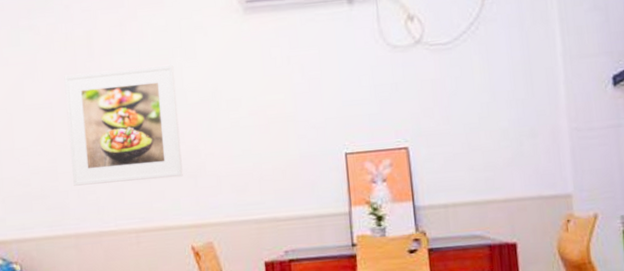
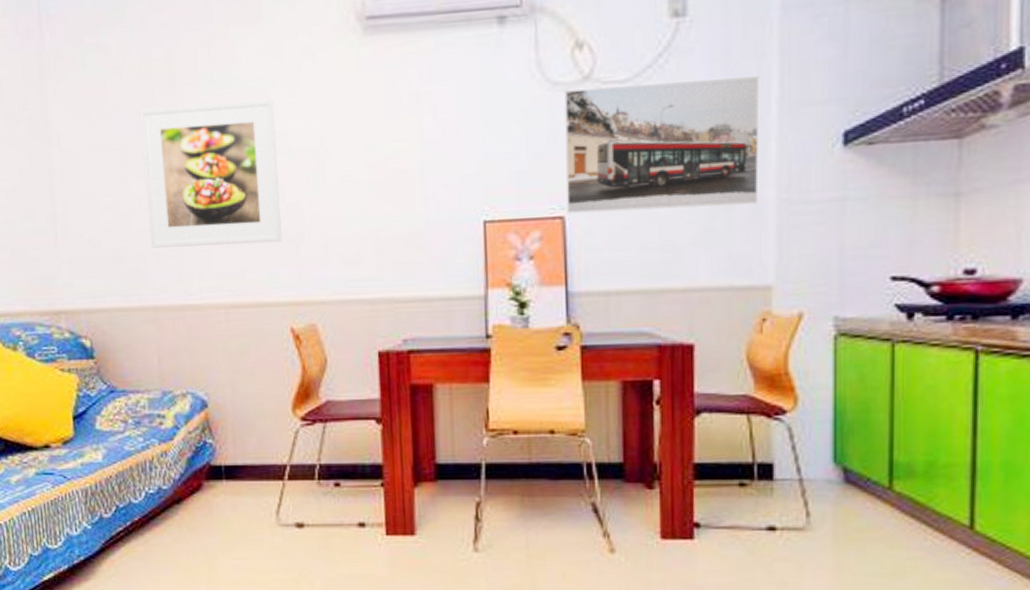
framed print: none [402,37,555,145] -> present [564,76,760,214]

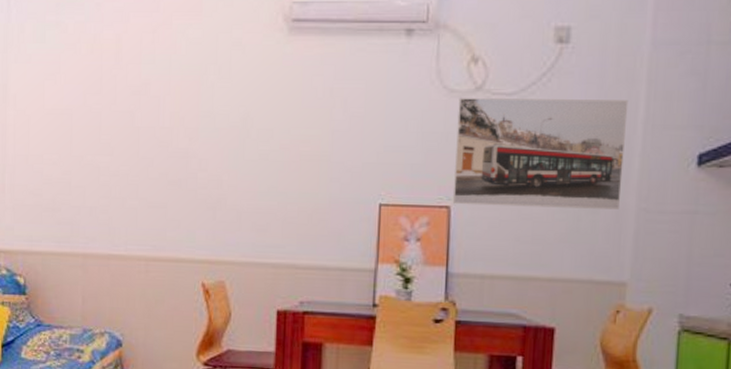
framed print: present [139,99,282,248] -> none [85,81,205,207]

